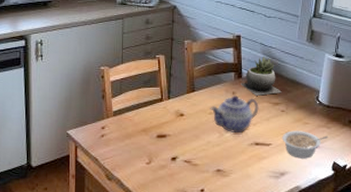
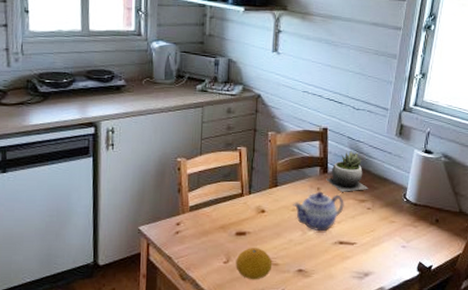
fruit: none [158,149,192,180] -> present [236,248,273,280]
legume: present [282,131,329,159] -> none [367,229,415,259]

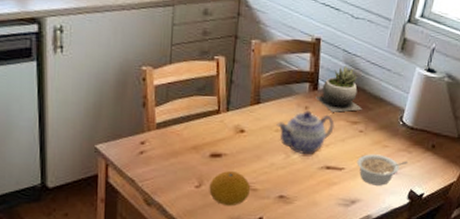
legume: none [367,229,415,259] -> present [357,154,409,186]

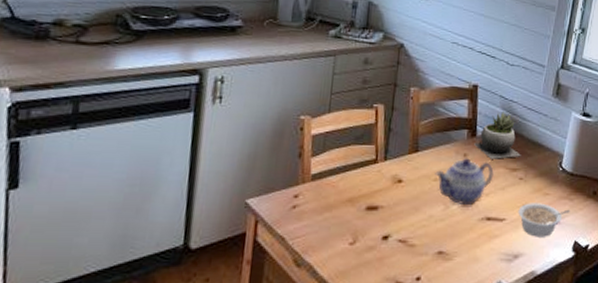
fruit: present [209,171,251,206] -> none [364,225,408,265]

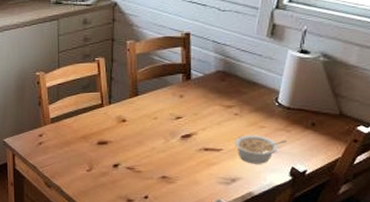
teapot: present [435,157,494,204] -> none [154,97,209,138]
succulent plant: present [474,110,521,159] -> none [189,54,236,98]

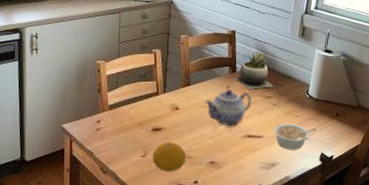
fruit: none [99,156,135,187] -> present [152,142,186,172]
teapot: none [154,97,209,138] -> present [204,88,252,125]
succulent plant: none [189,54,236,98] -> present [235,50,274,90]

